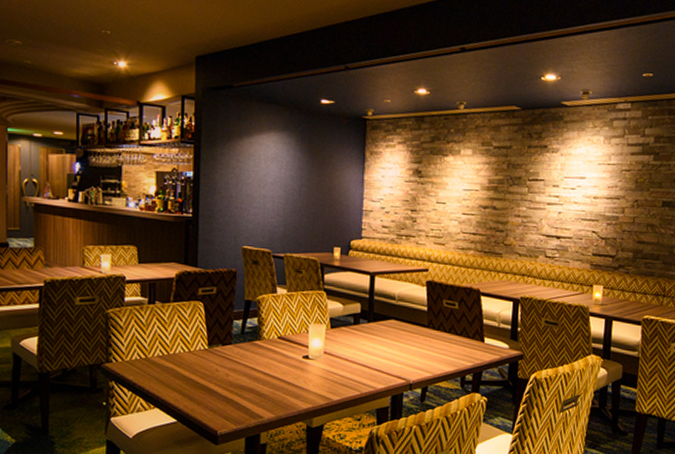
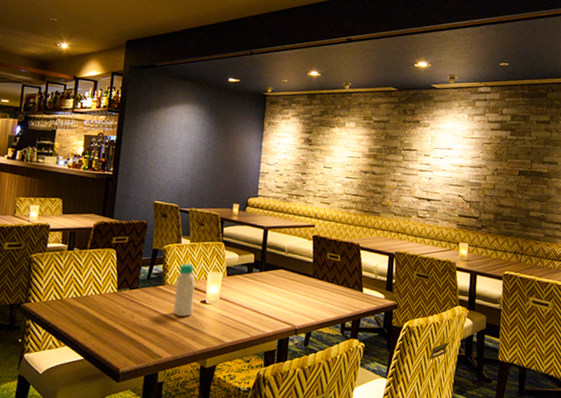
bottle: none [272,316,295,373] -> present [172,264,195,317]

